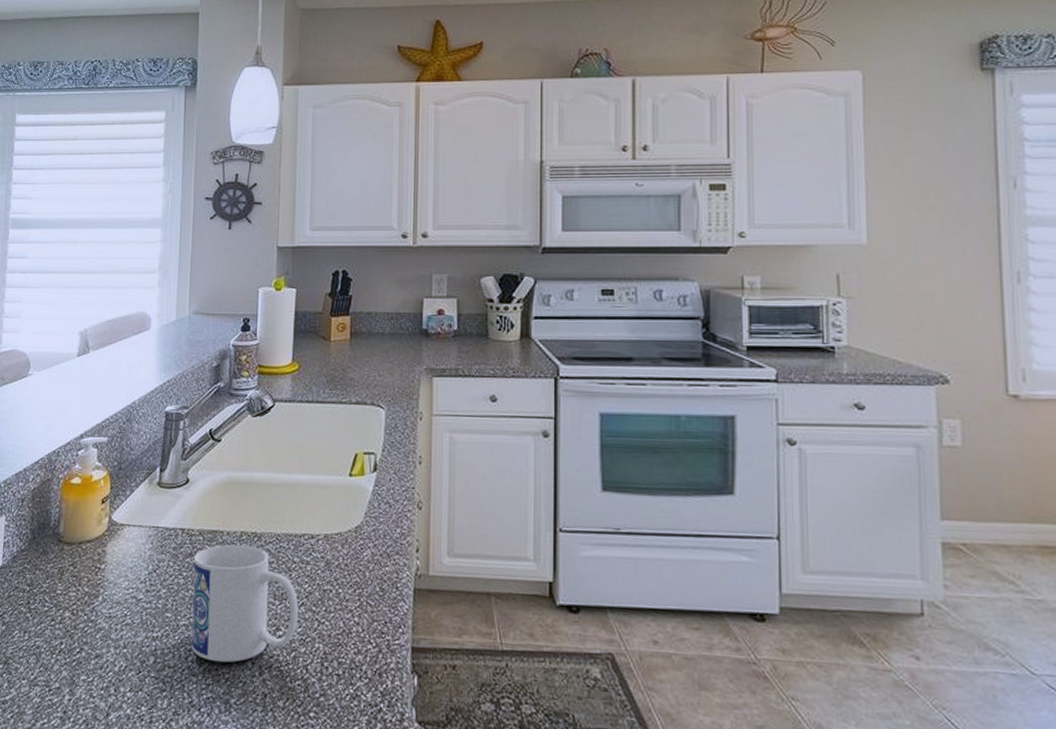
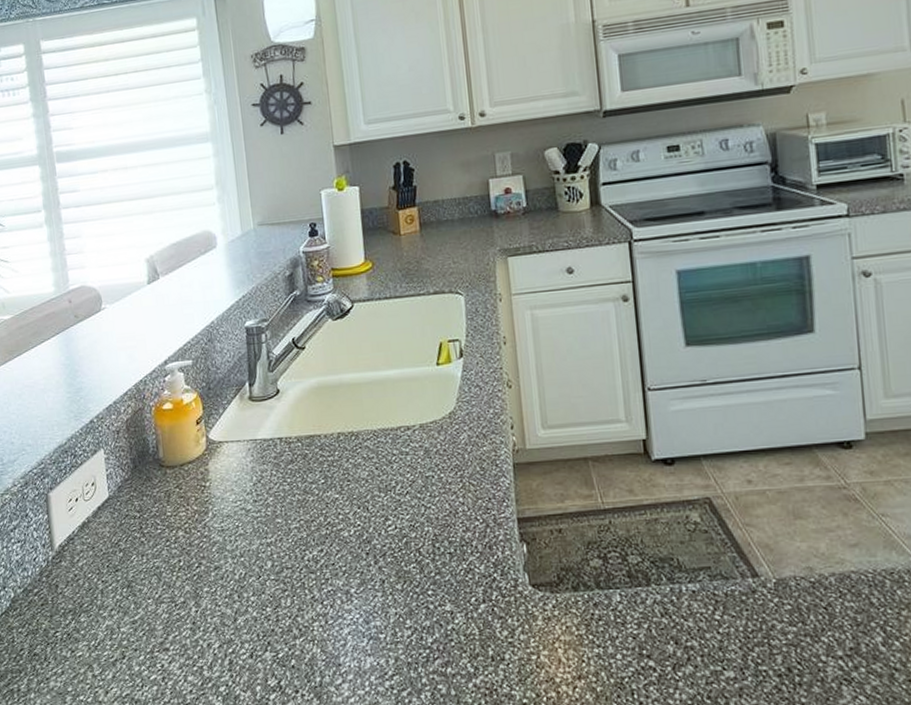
mug: present [191,544,299,663] -> none [295,445,405,558]

